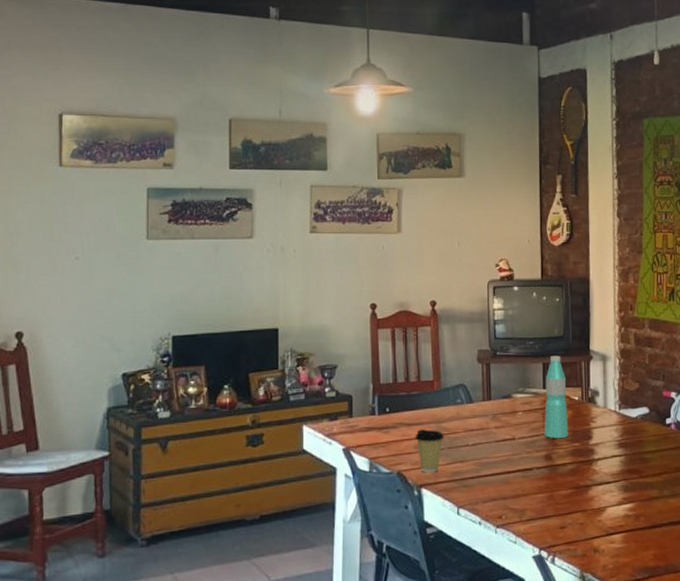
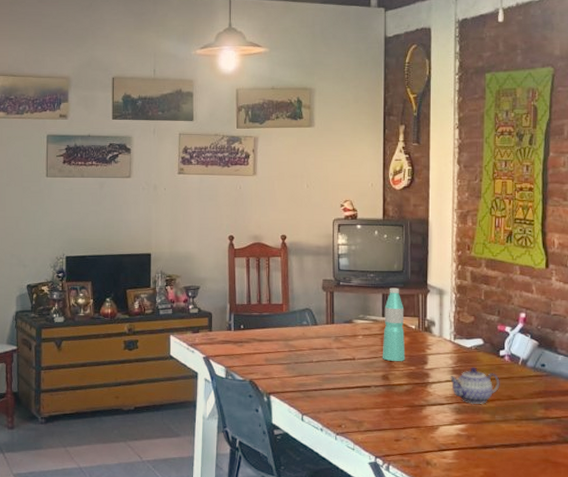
coffee cup: present [415,429,444,473] -> none [265,345,291,383]
teapot: none [615,438,667,481] -> present [449,367,500,405]

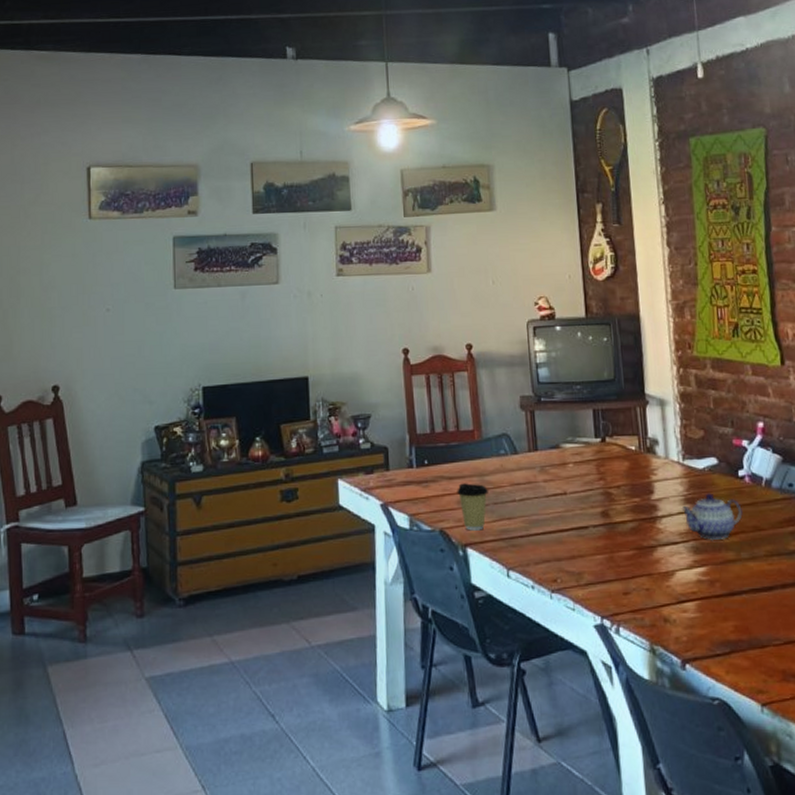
coffee cup: none [265,345,291,383] -> present [457,483,488,531]
water bottle: present [382,288,406,361] -> none [596,400,627,493]

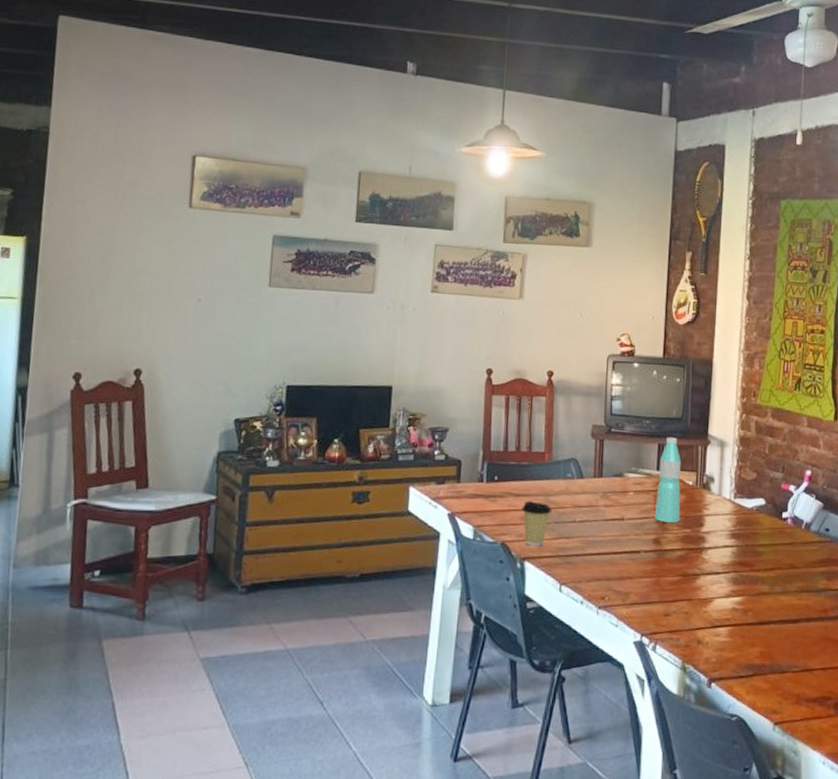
water bottle: none [596,400,627,493] -> present [654,437,681,523]
teapot: present [681,493,743,541] -> none [727,530,781,574]

